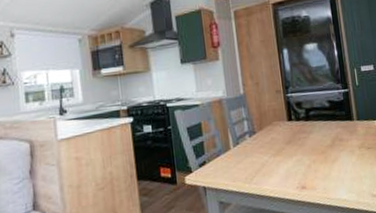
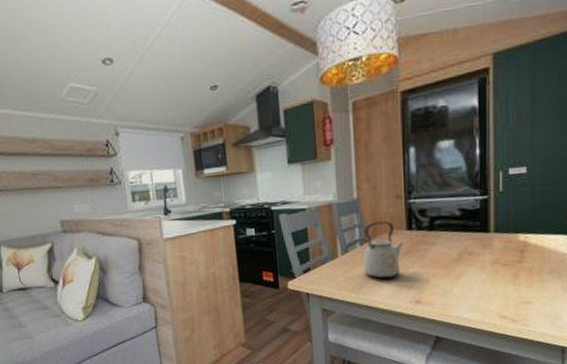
kettle: none [251,113,287,168] -> present [363,221,404,279]

